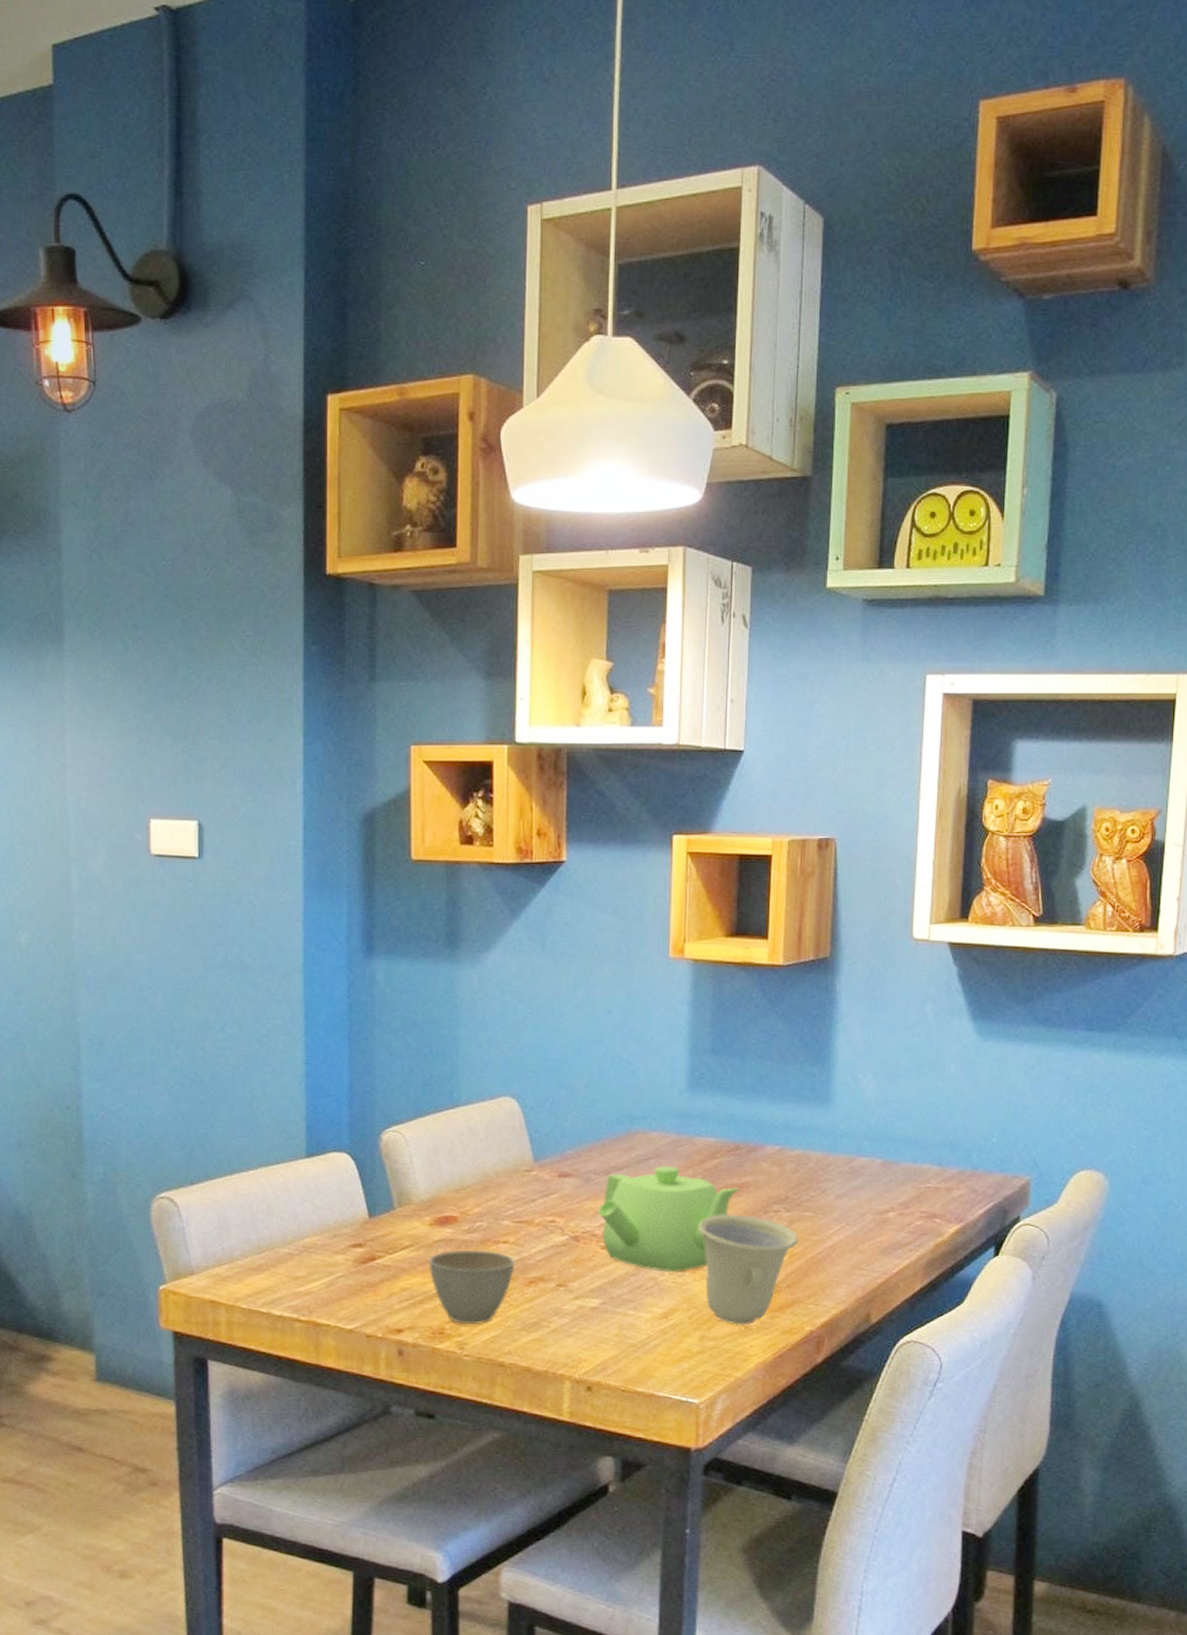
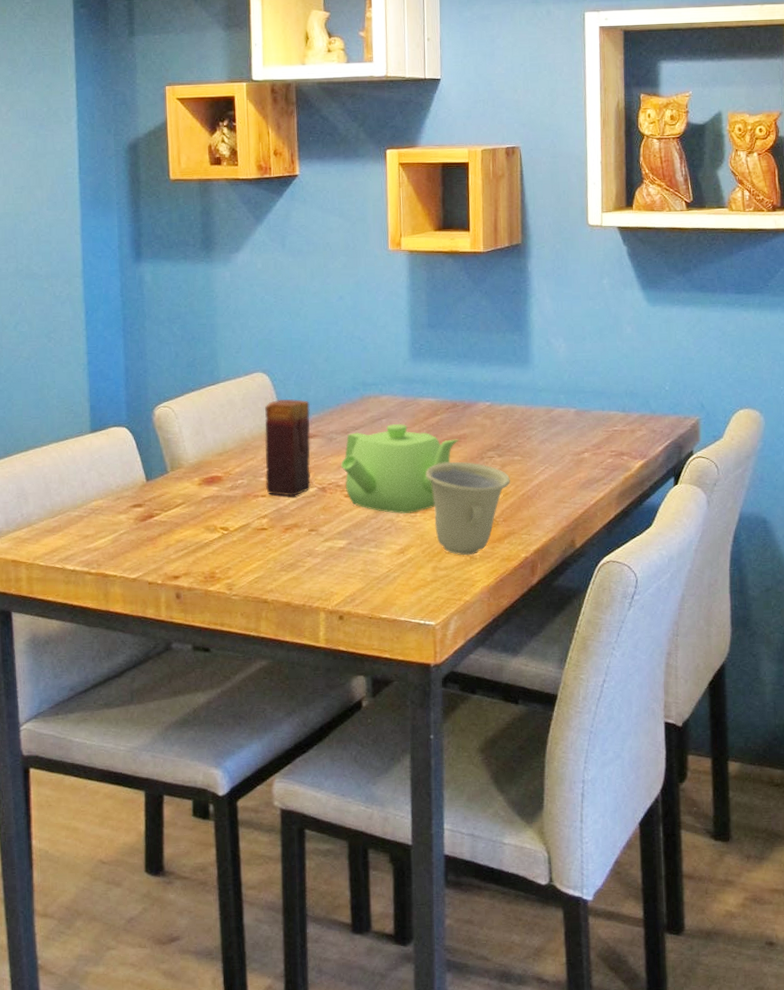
cup: present [429,1249,516,1325] -> none [199,503,273,568]
candle: none [508,1130,565,1246] -> present [264,399,311,497]

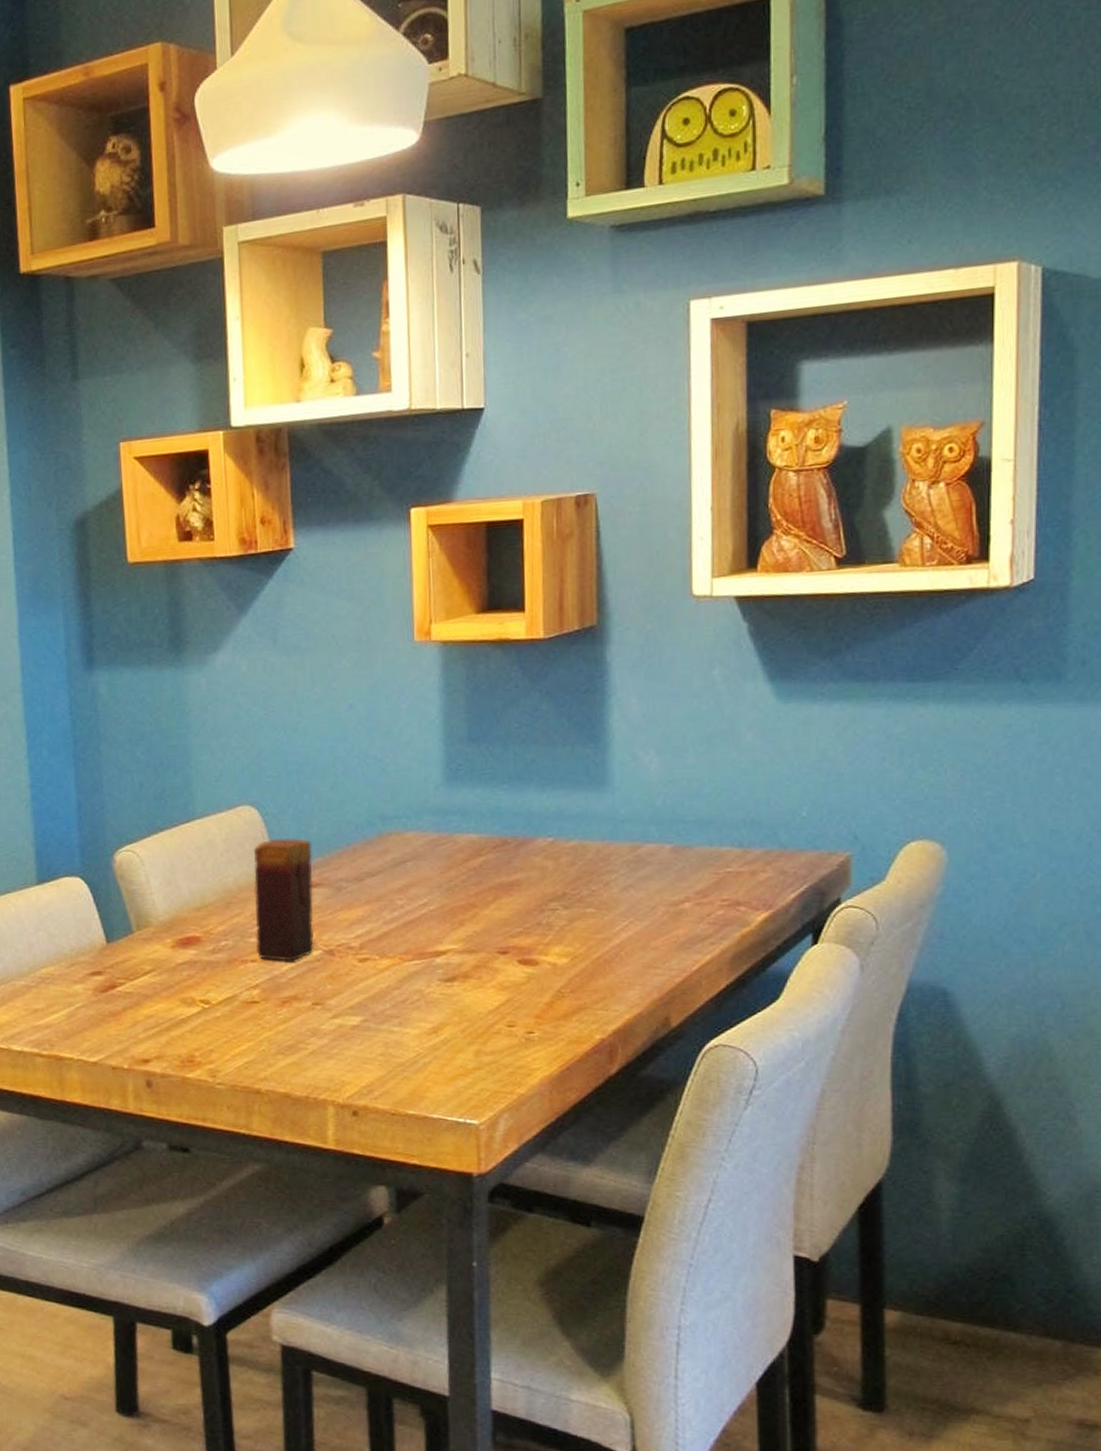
teapot: present [341,423,459,514] -> none [353,867,511,984]
cup: present [425,461,511,556] -> none [465,915,582,1037]

